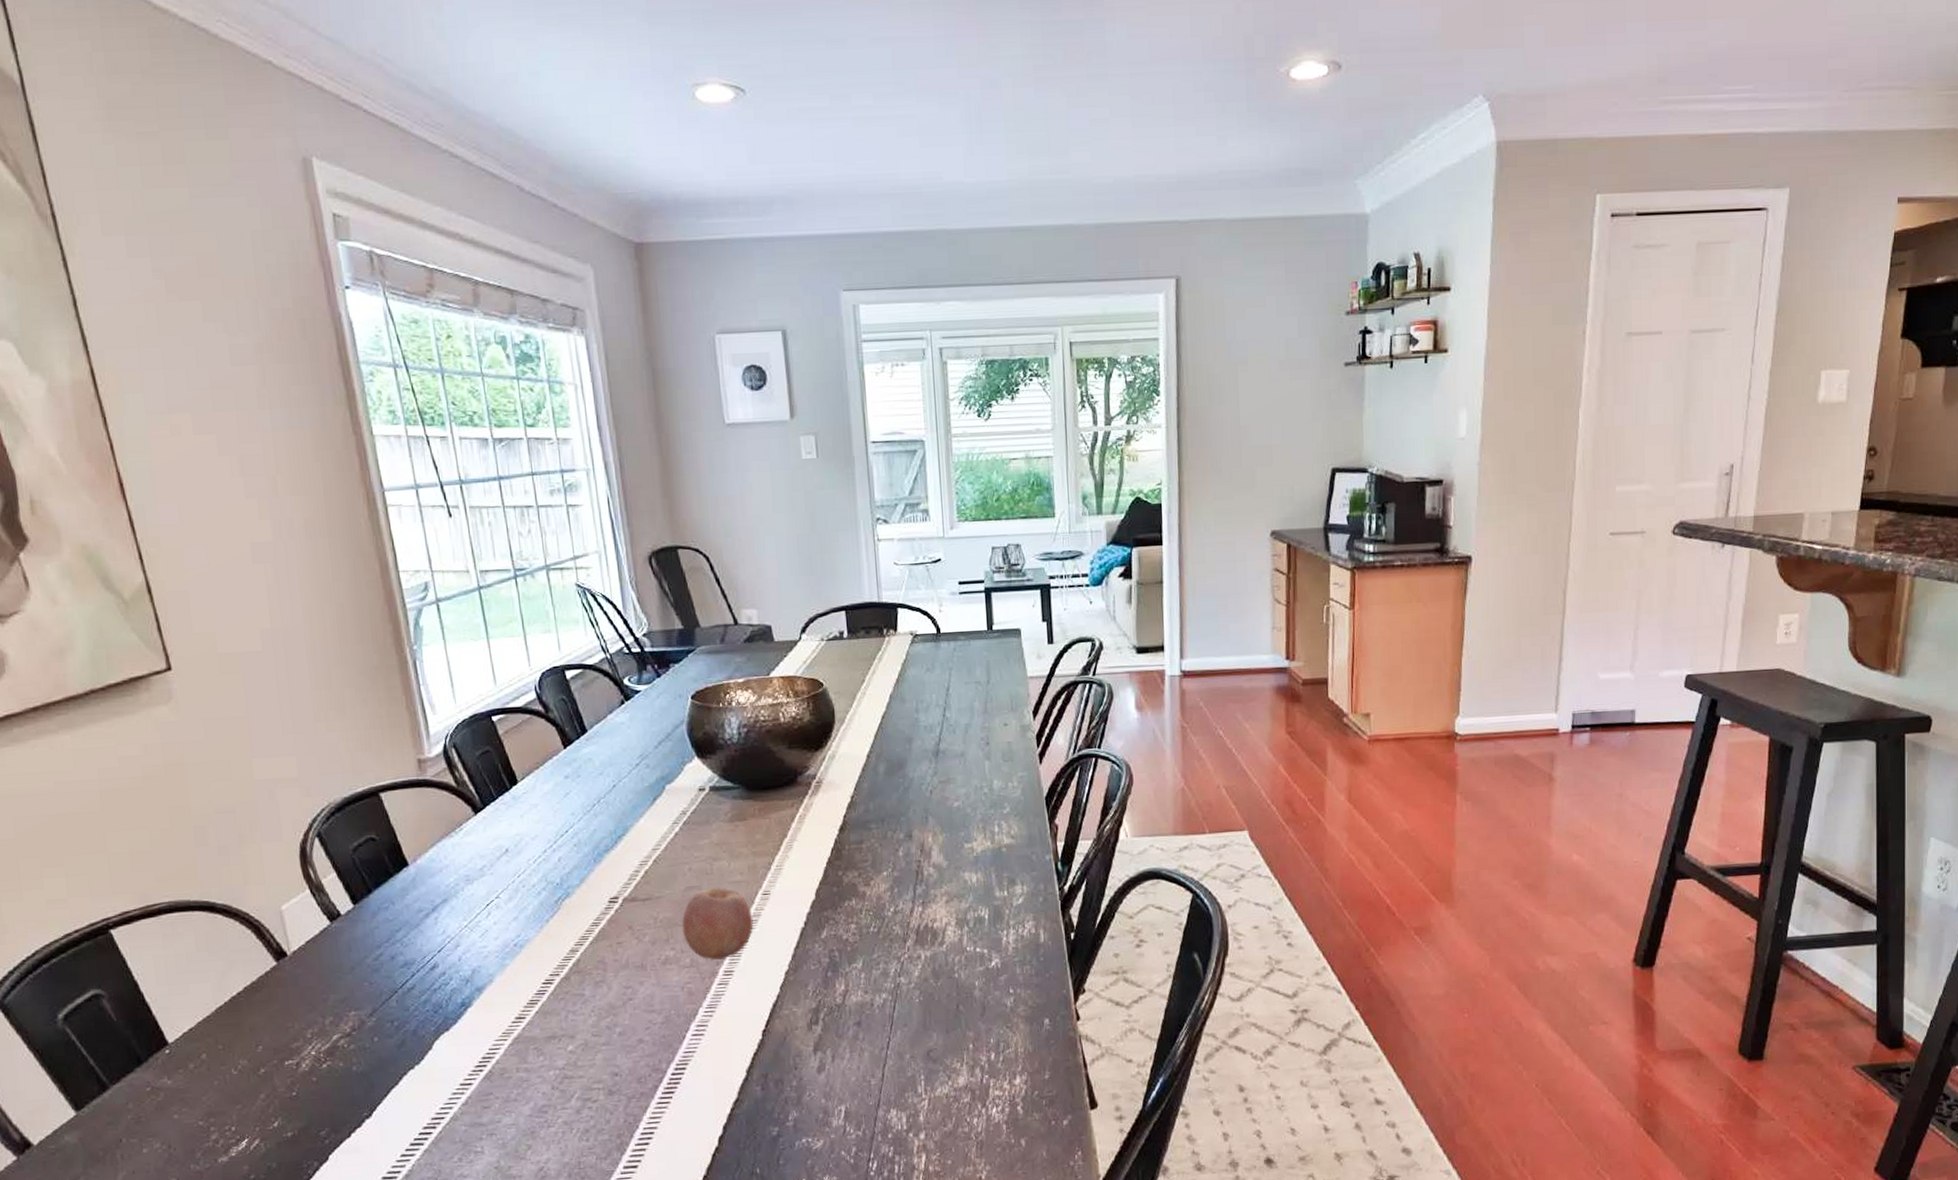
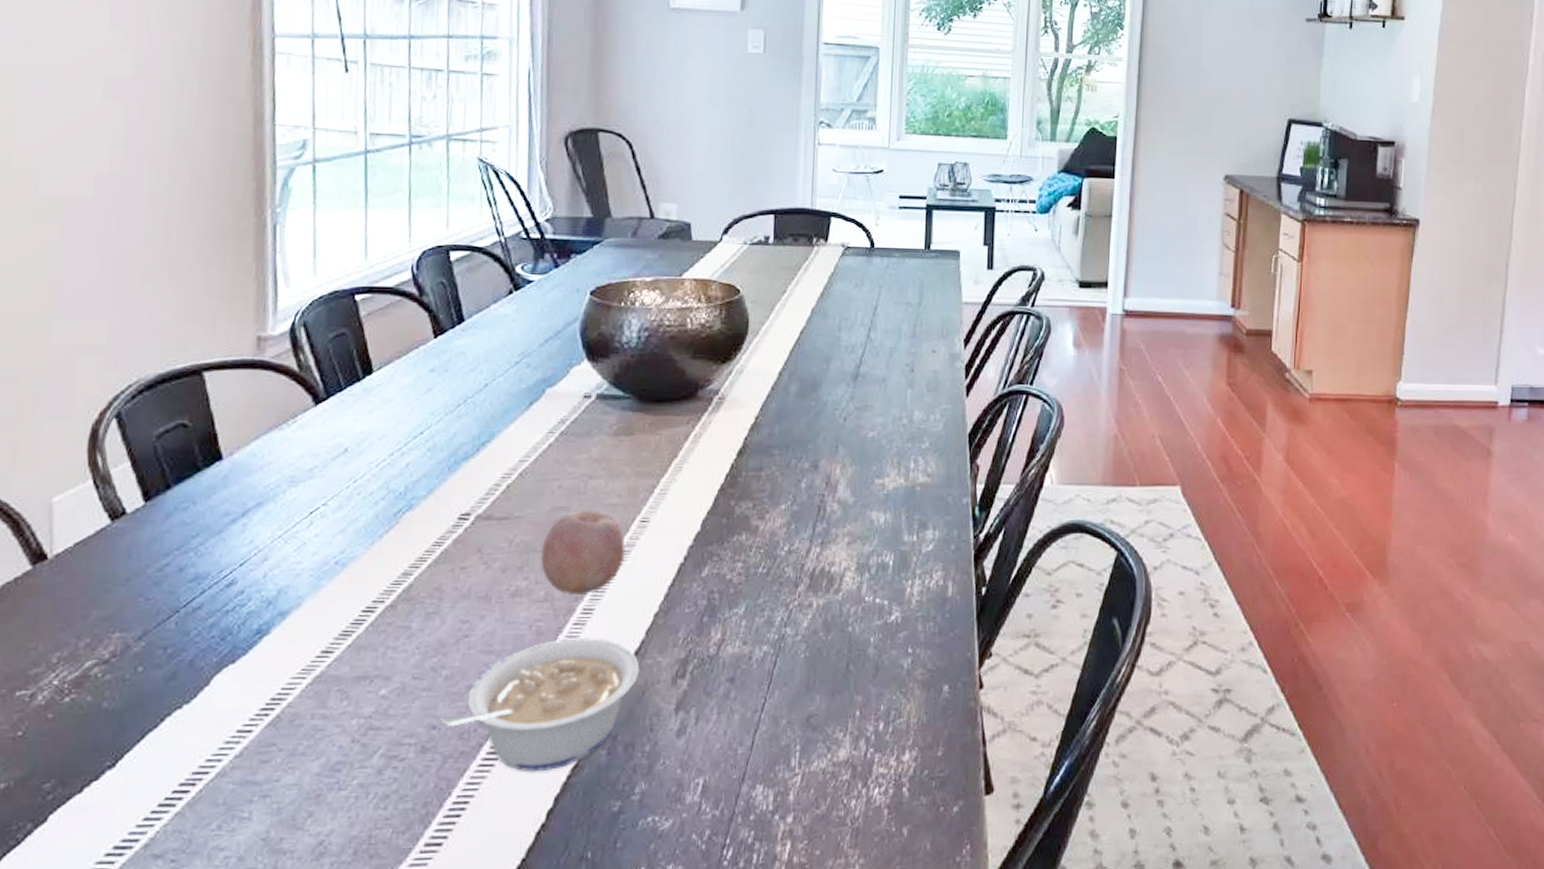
legume: none [620,994,780,1107] -> present [440,637,640,772]

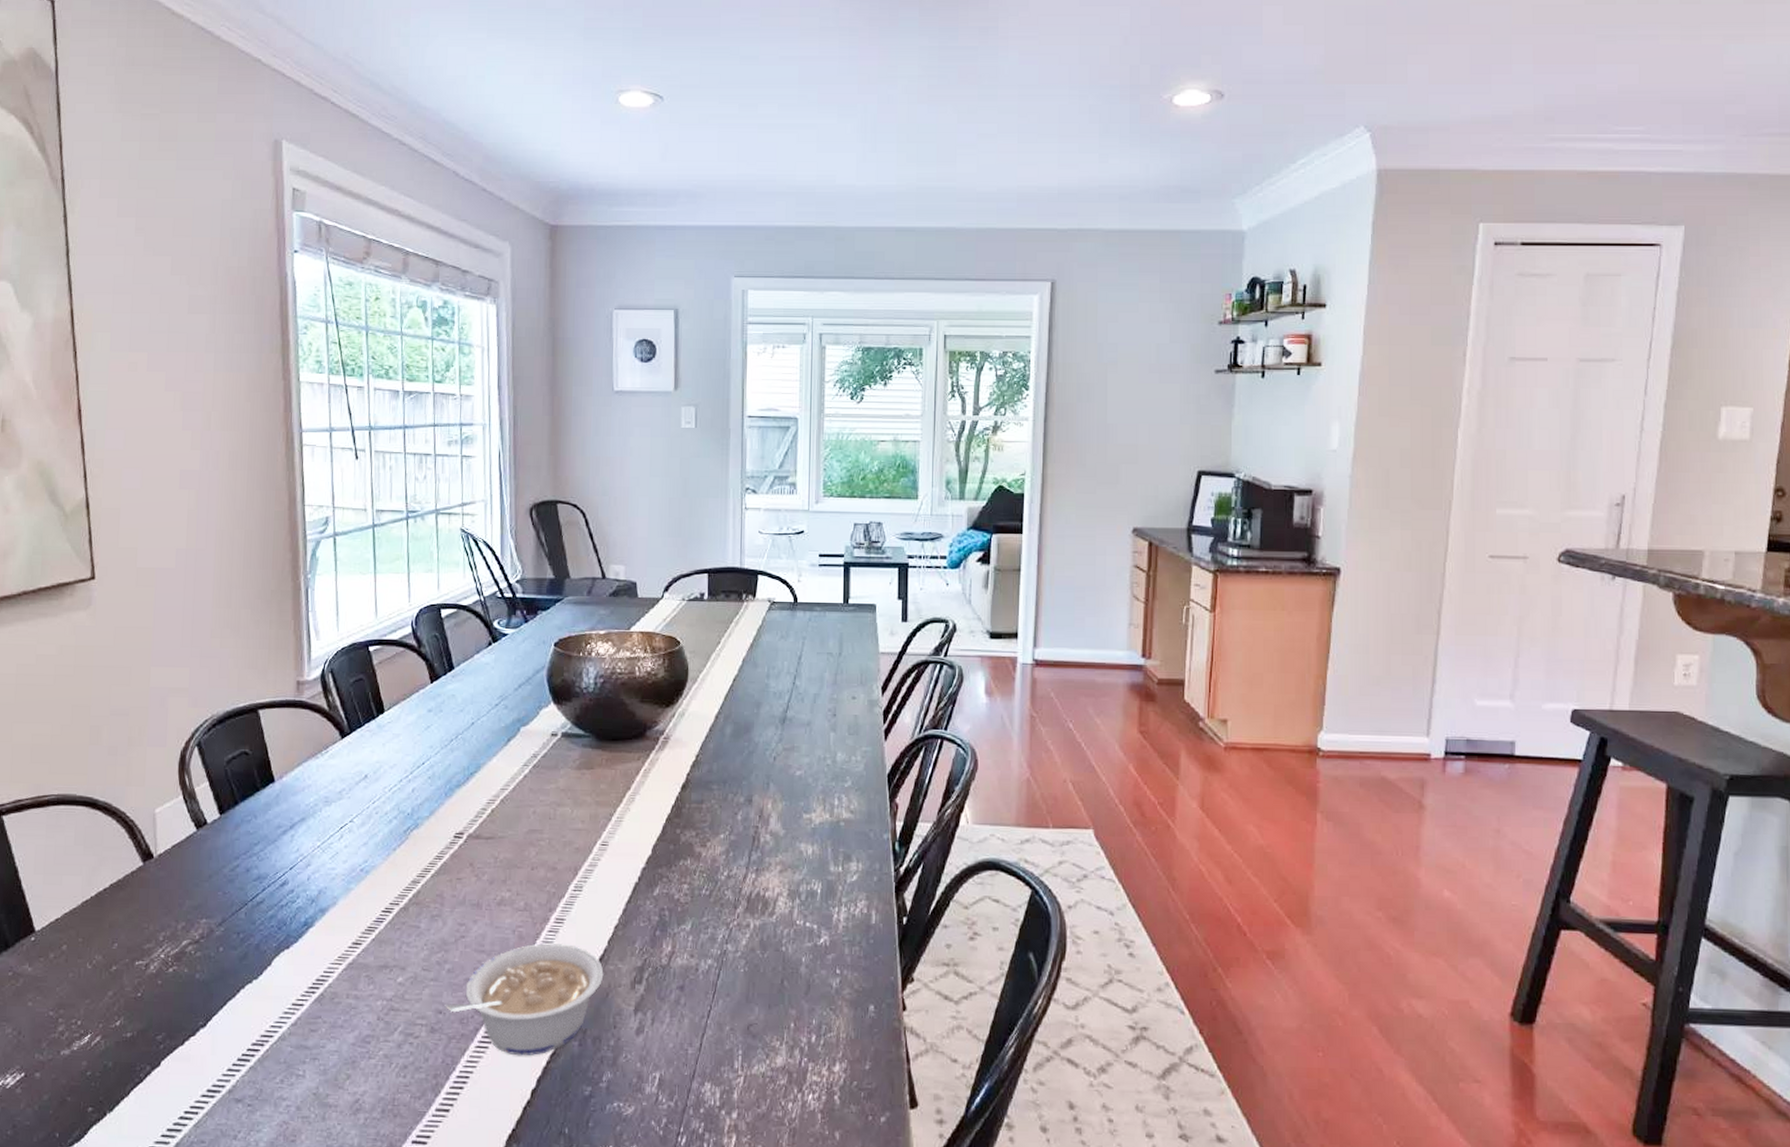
fruit: present [540,511,626,595] -> none [520,834,589,906]

